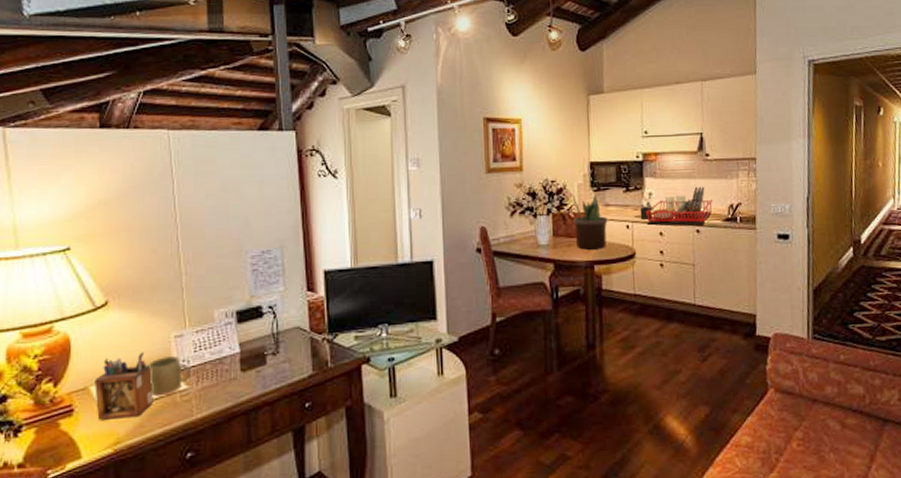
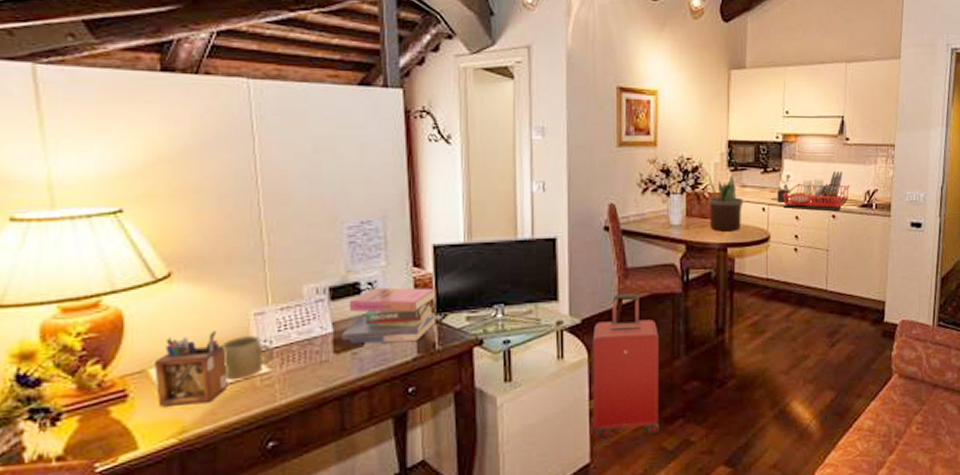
books: none [247,310,328,362] -> present [341,287,437,343]
suitcase: none [469,311,537,453] -> present [592,293,660,439]

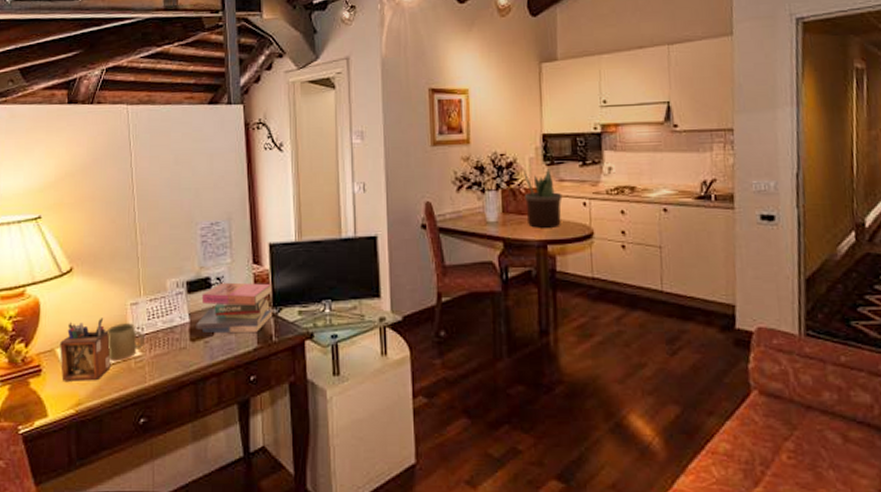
suitcase: present [592,293,660,439] -> none [414,291,485,440]
dish rack: present [777,170,851,211] -> none [598,160,683,204]

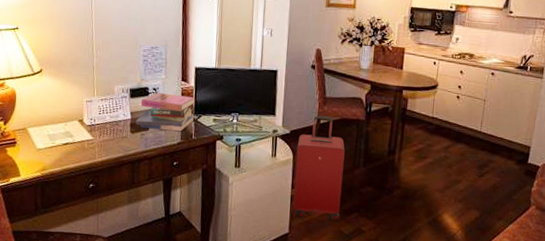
desk organizer: present [60,318,111,381] -> none [30,109,70,154]
mug: present [106,323,144,360] -> none [67,114,96,141]
suitcase: none [414,291,485,440] -> present [292,115,345,221]
planter: present [524,168,563,228] -> none [391,32,419,78]

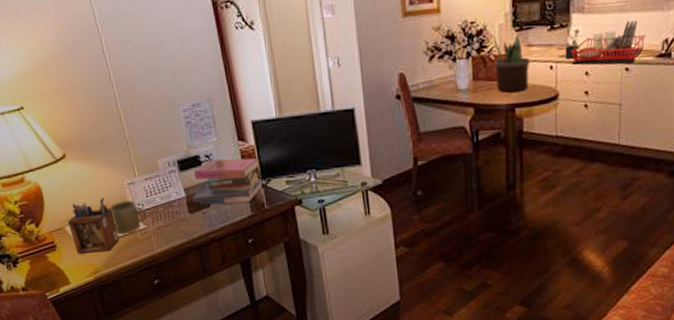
desk organizer: none [30,109,70,154] -> present [68,197,120,254]
mug: none [67,114,96,141] -> present [109,200,147,234]
suitcase: present [292,115,345,221] -> none [394,155,460,282]
planter: none [391,32,419,78] -> present [493,34,531,93]
dish rack: none [446,37,510,69] -> present [565,20,646,65]

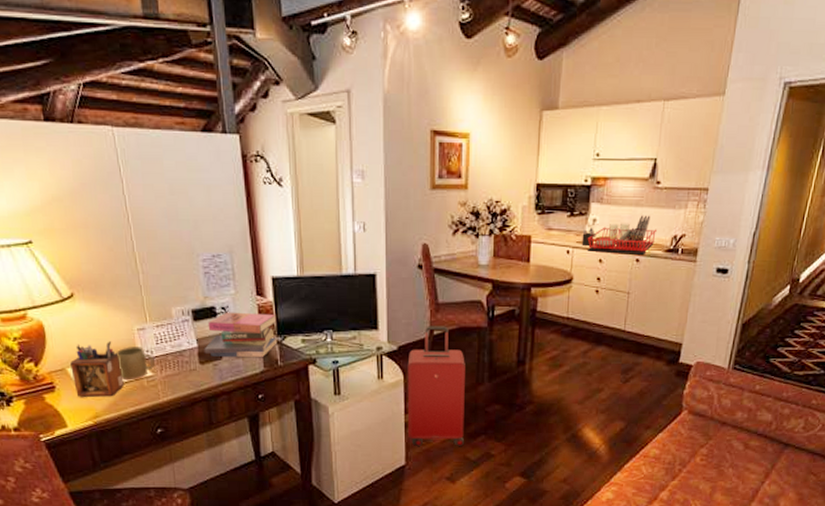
suitcase: none [394,155,460,282] -> present [407,326,465,447]
planter: present [493,34,531,93] -> none [515,217,549,272]

